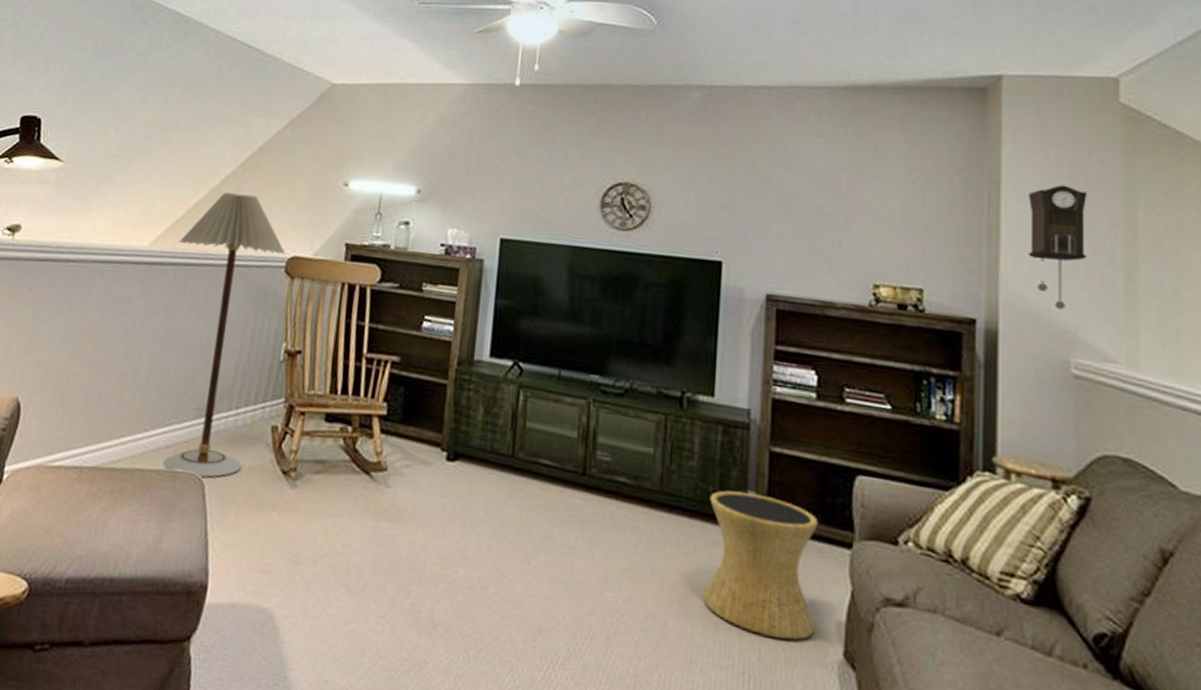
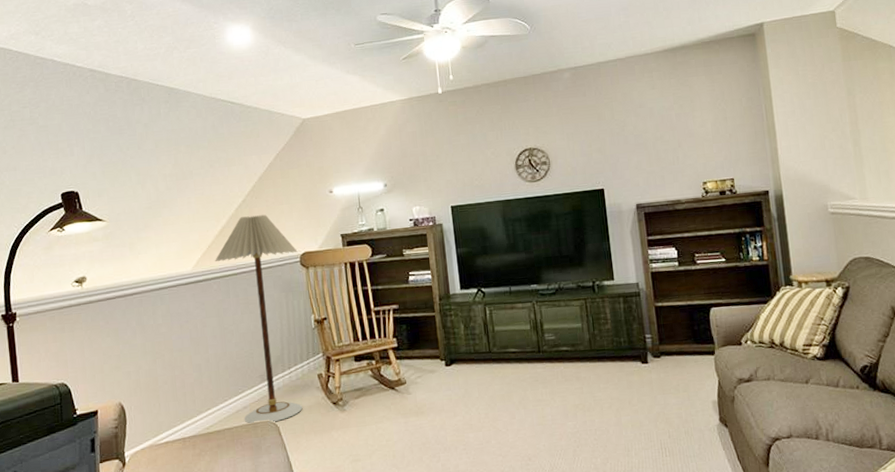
side table: present [702,490,819,641] -> none [622,335,701,422]
pendulum clock: present [1028,184,1087,310] -> none [790,90,829,173]

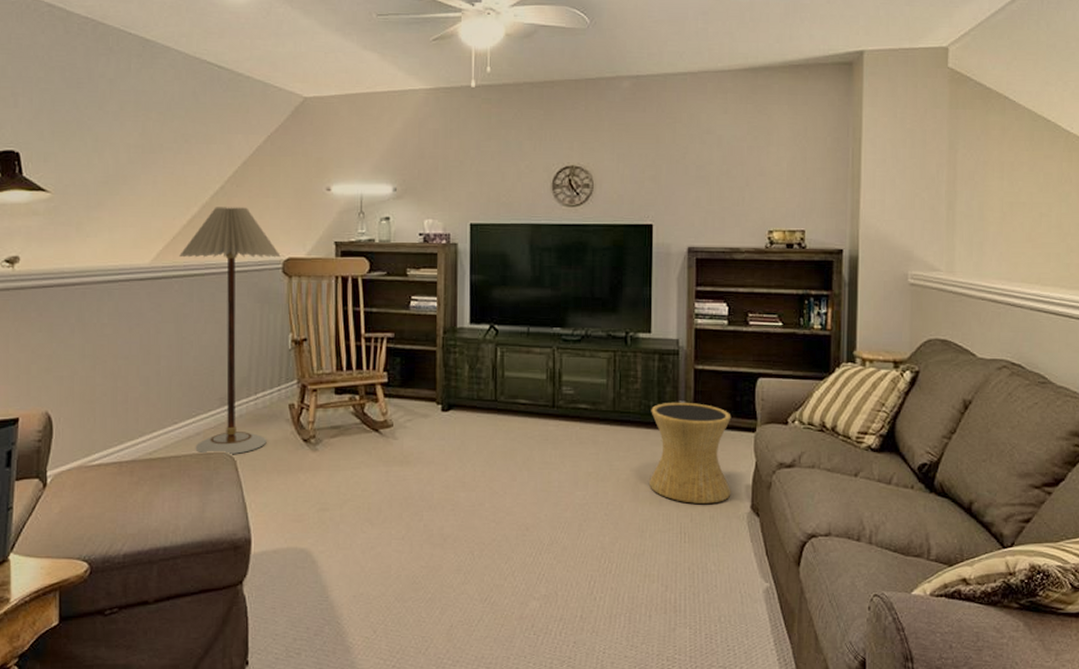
side table: none [622,335,701,422] -> present [648,402,731,504]

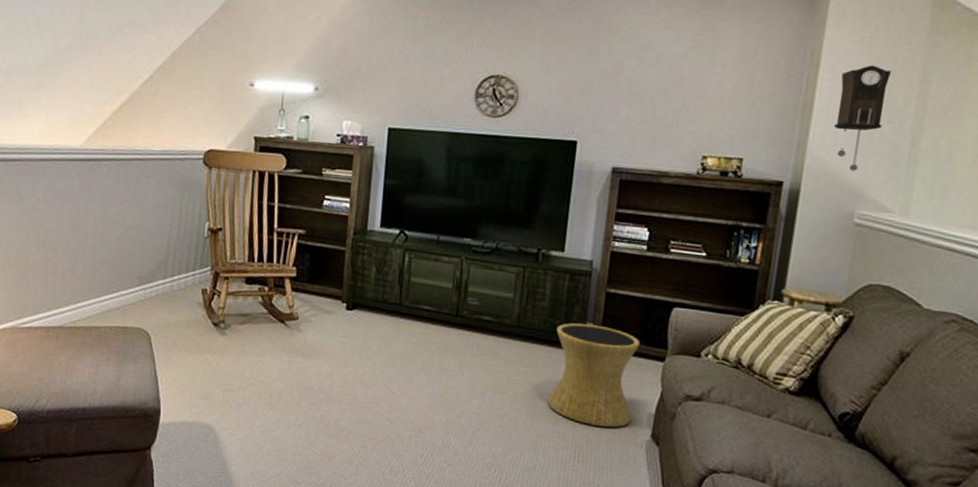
floor lamp: present [179,207,281,455] -> none [109,95,203,331]
pendulum clock: none [881,137,923,235] -> present [834,65,891,171]

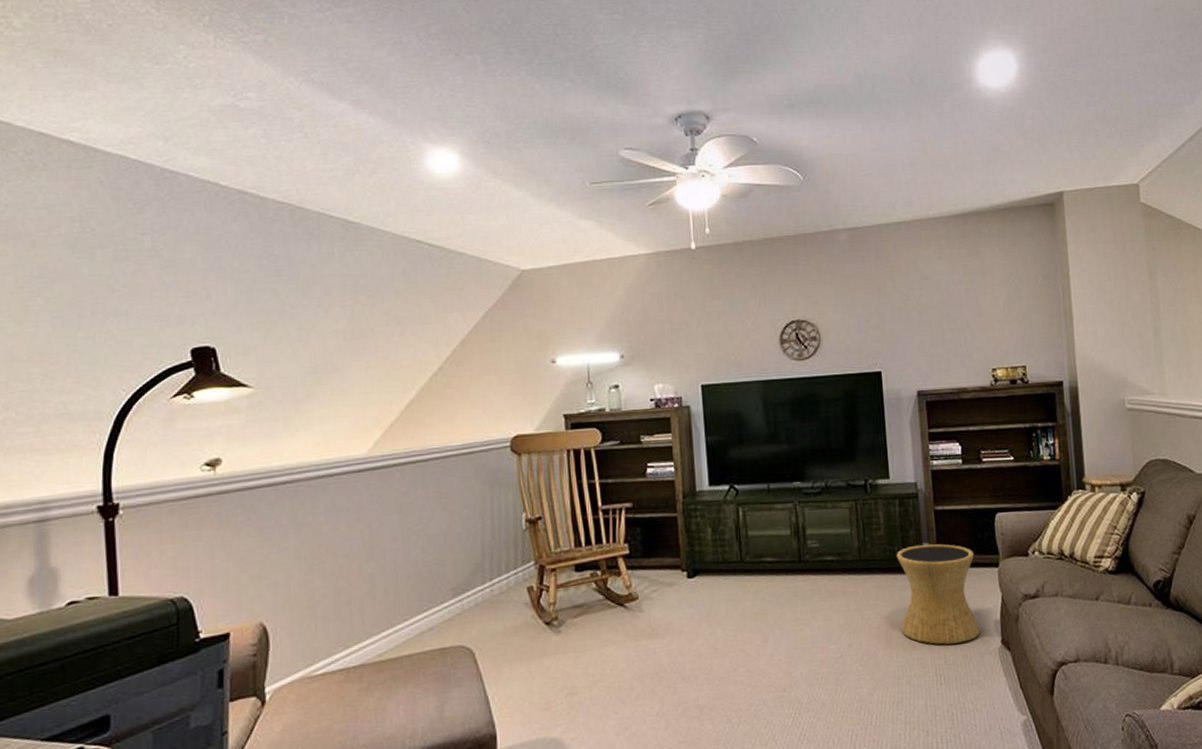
pendulum clock: present [834,65,891,171] -> none [1088,270,1129,363]

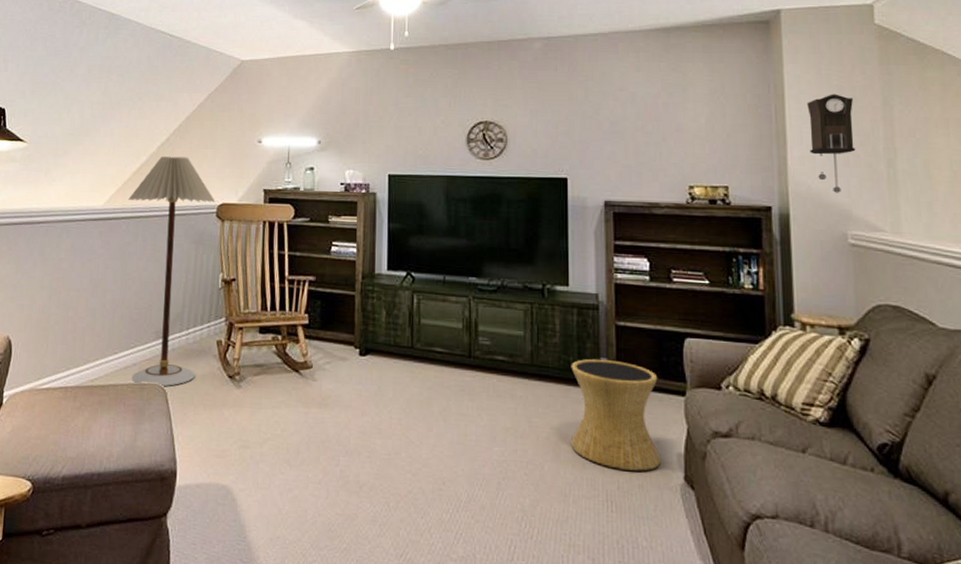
floor lamp: none [399,387,508,650] -> present [128,156,216,387]
pendulum clock: none [1088,270,1129,363] -> present [807,94,856,193]

